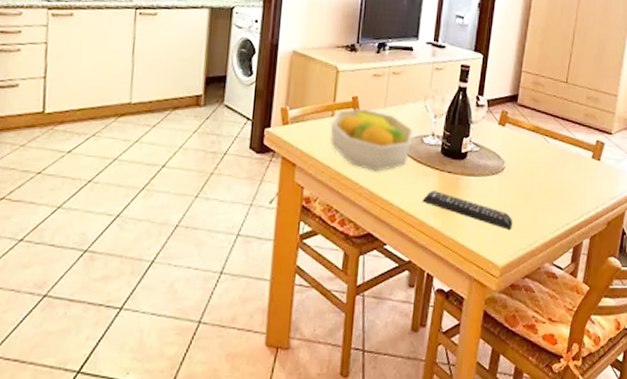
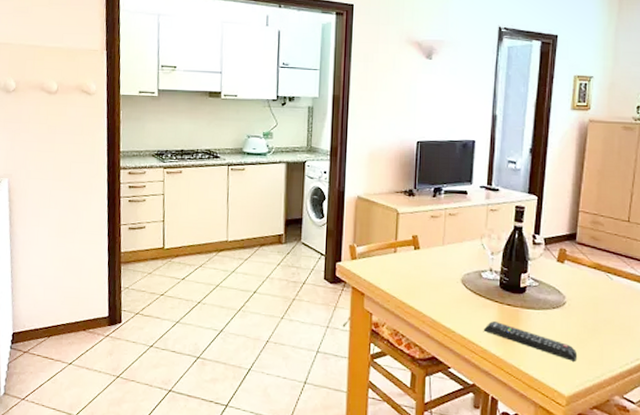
fruit bowl: present [329,108,414,172] -> none [393,245,472,302]

